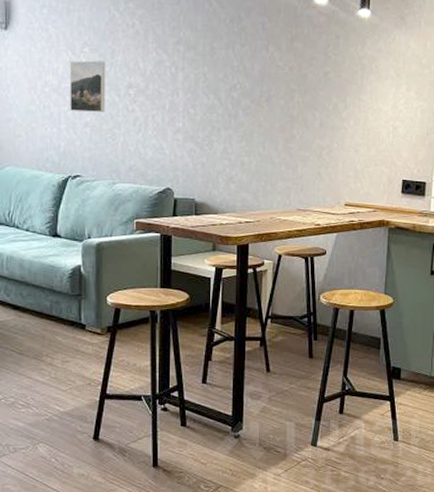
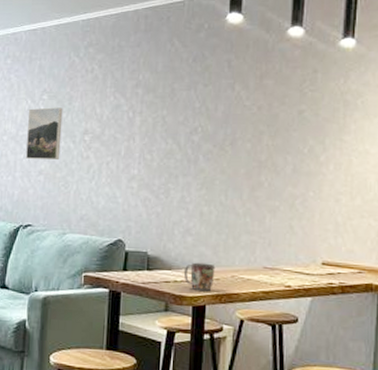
mug: none [228,207,256,232] -> present [183,262,216,292]

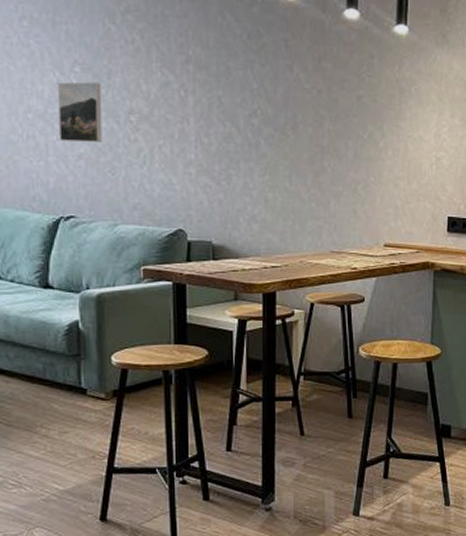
mug: present [183,262,216,292] -> none [251,250,284,278]

